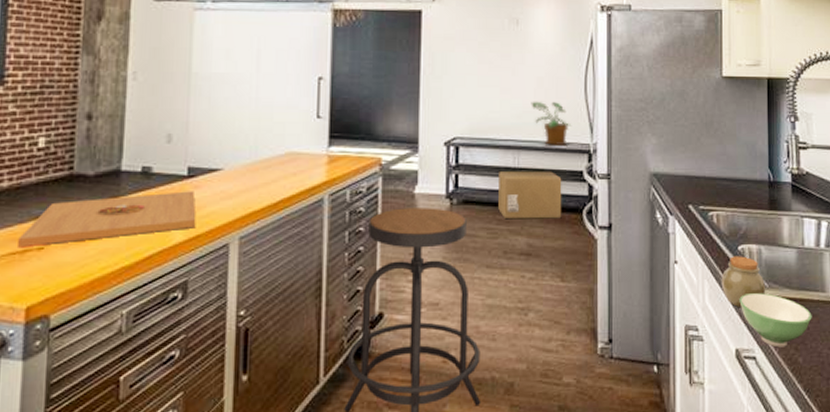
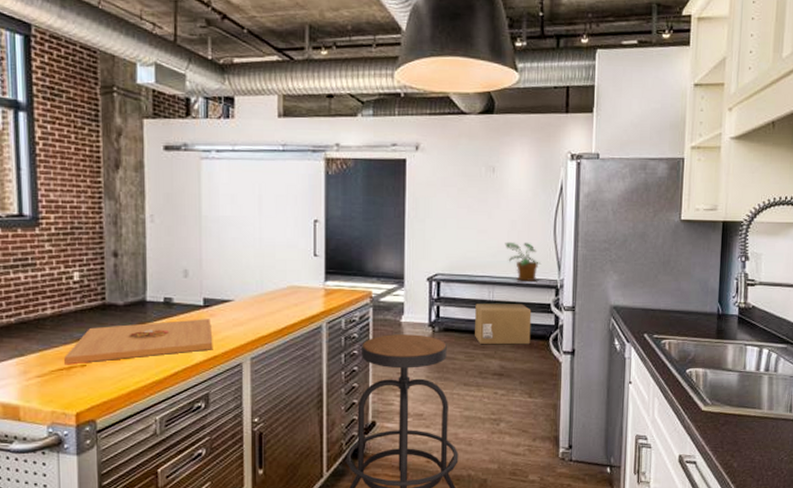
jar: present [721,256,766,308] -> none [669,378,709,422]
bowl: present [739,293,812,348] -> none [684,409,748,454]

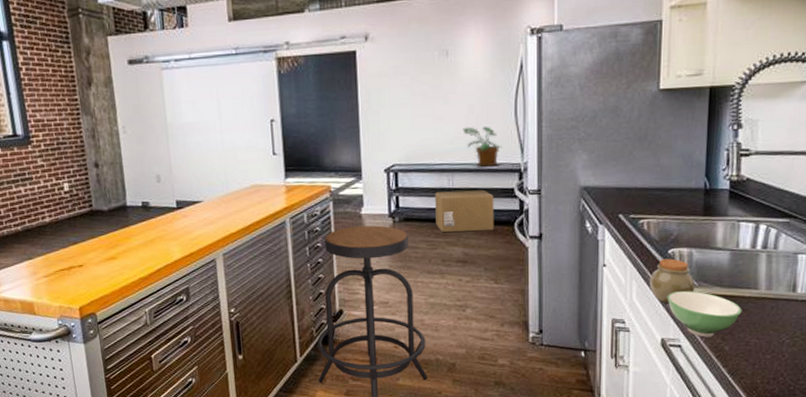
platter: present [64,319,212,365] -> none [64,219,188,266]
jar: none [669,378,709,422] -> present [649,258,695,304]
bowl: none [684,409,748,454] -> present [667,291,742,338]

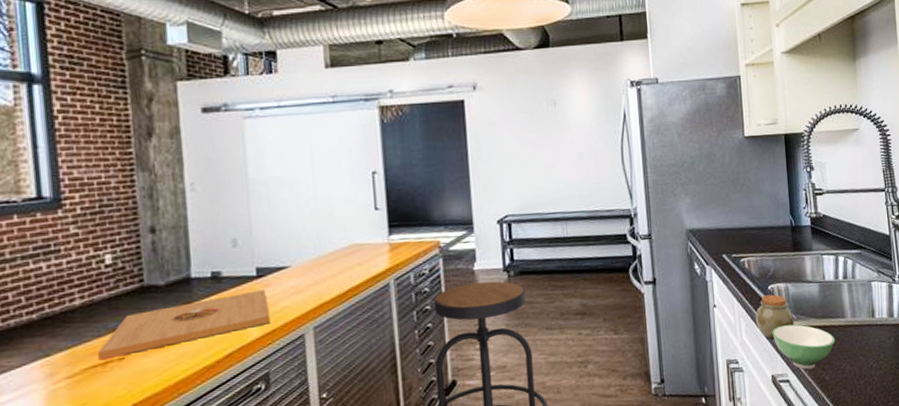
platter: none [64,219,188,266] -> present [98,289,269,361]
box: present [435,190,495,233] -> none [550,237,610,285]
potted plant: present [462,126,503,167] -> none [573,174,613,214]

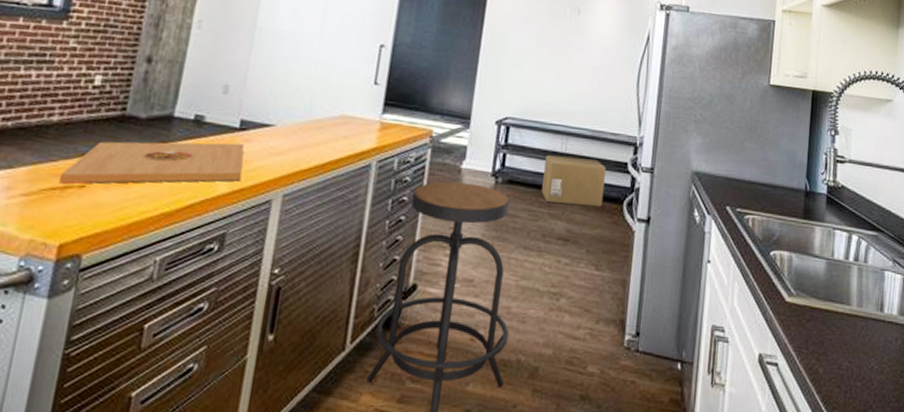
box: none [550,237,610,285] -> present [541,155,607,207]
jar: present [755,294,795,340] -> none [750,261,794,313]
bowl: present [772,324,835,370] -> none [767,299,836,357]

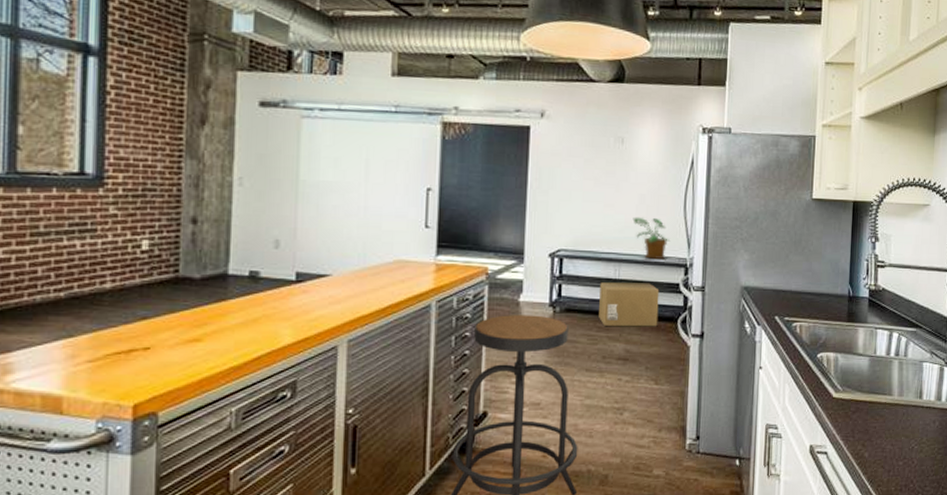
platter: present [59,141,244,184] -> none [123,295,304,348]
potted plant: none [584,89,622,136] -> present [633,217,671,259]

